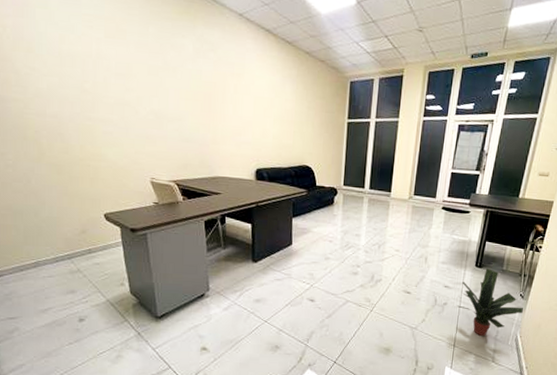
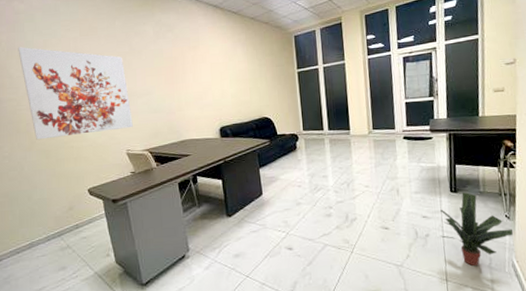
wall art: none [27,37,160,155] -> present [18,47,133,140]

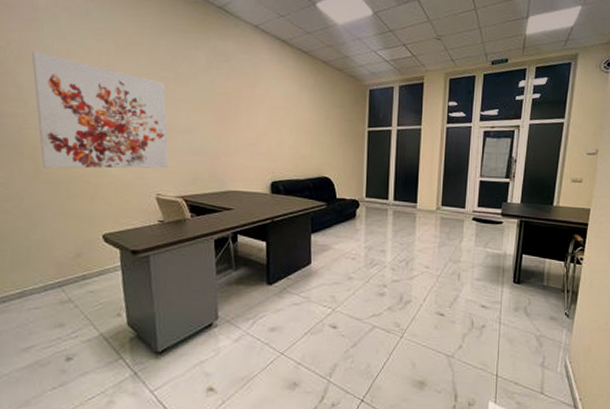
potted plant: present [440,191,513,267] -> none [496,284,570,364]

